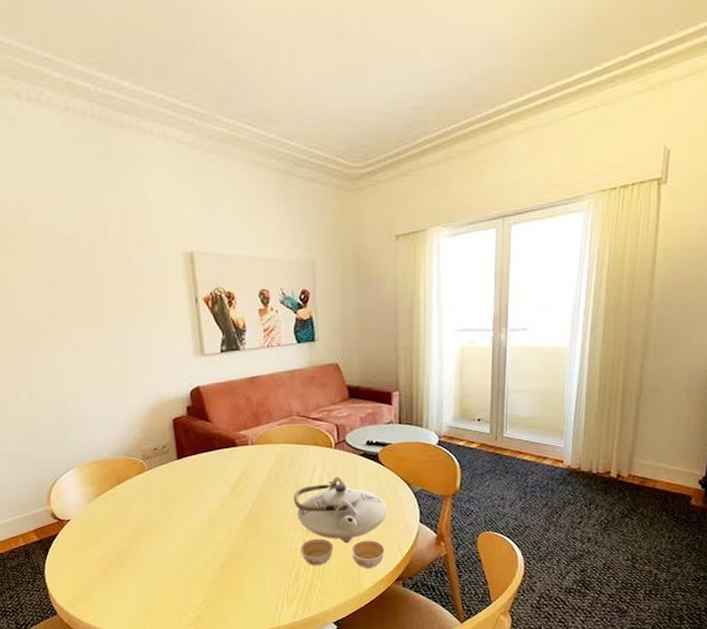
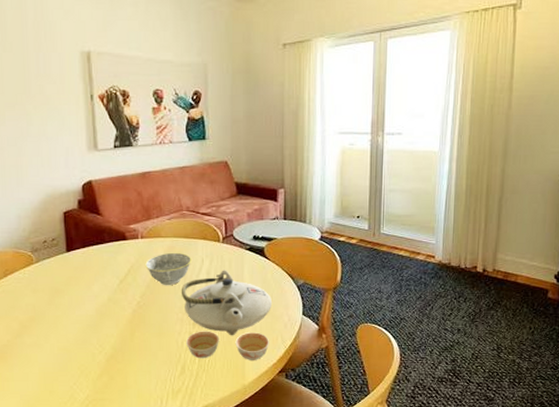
bowl: none [256,458,303,493] -> present [145,252,191,286]

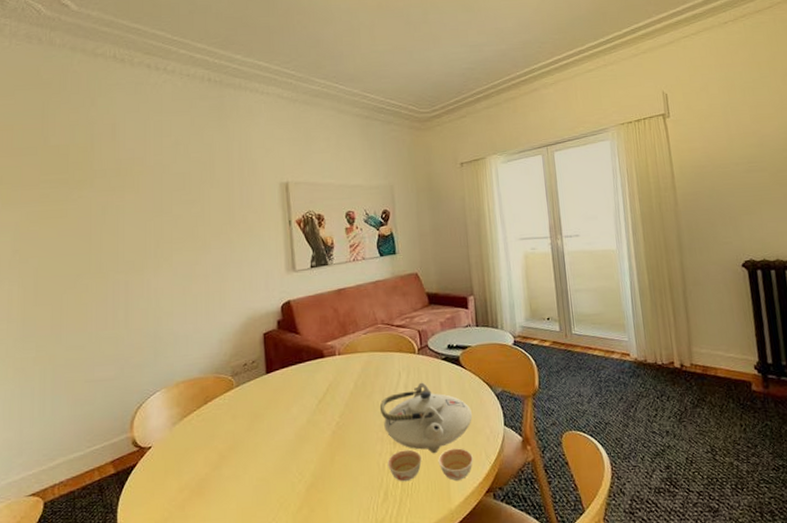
bowl: present [145,252,191,286] -> none [343,367,389,403]

